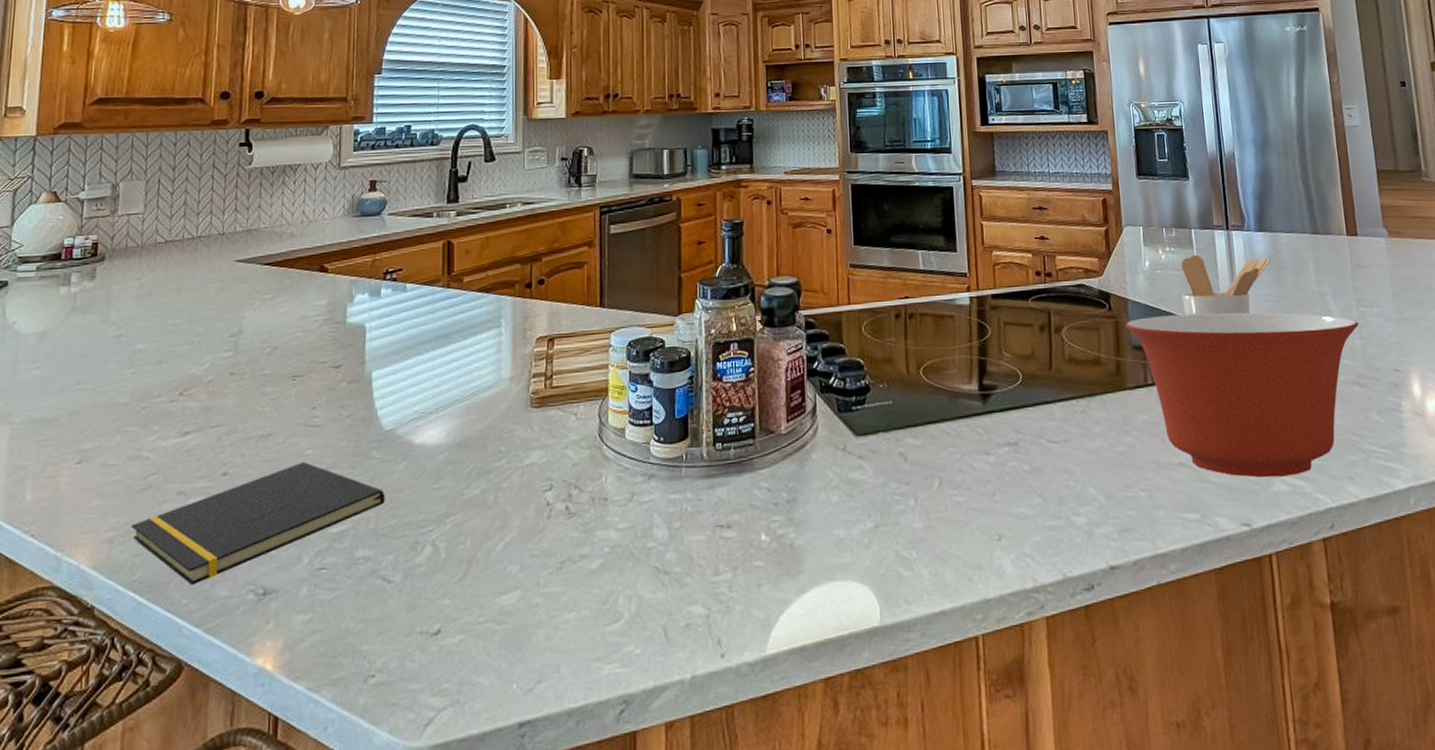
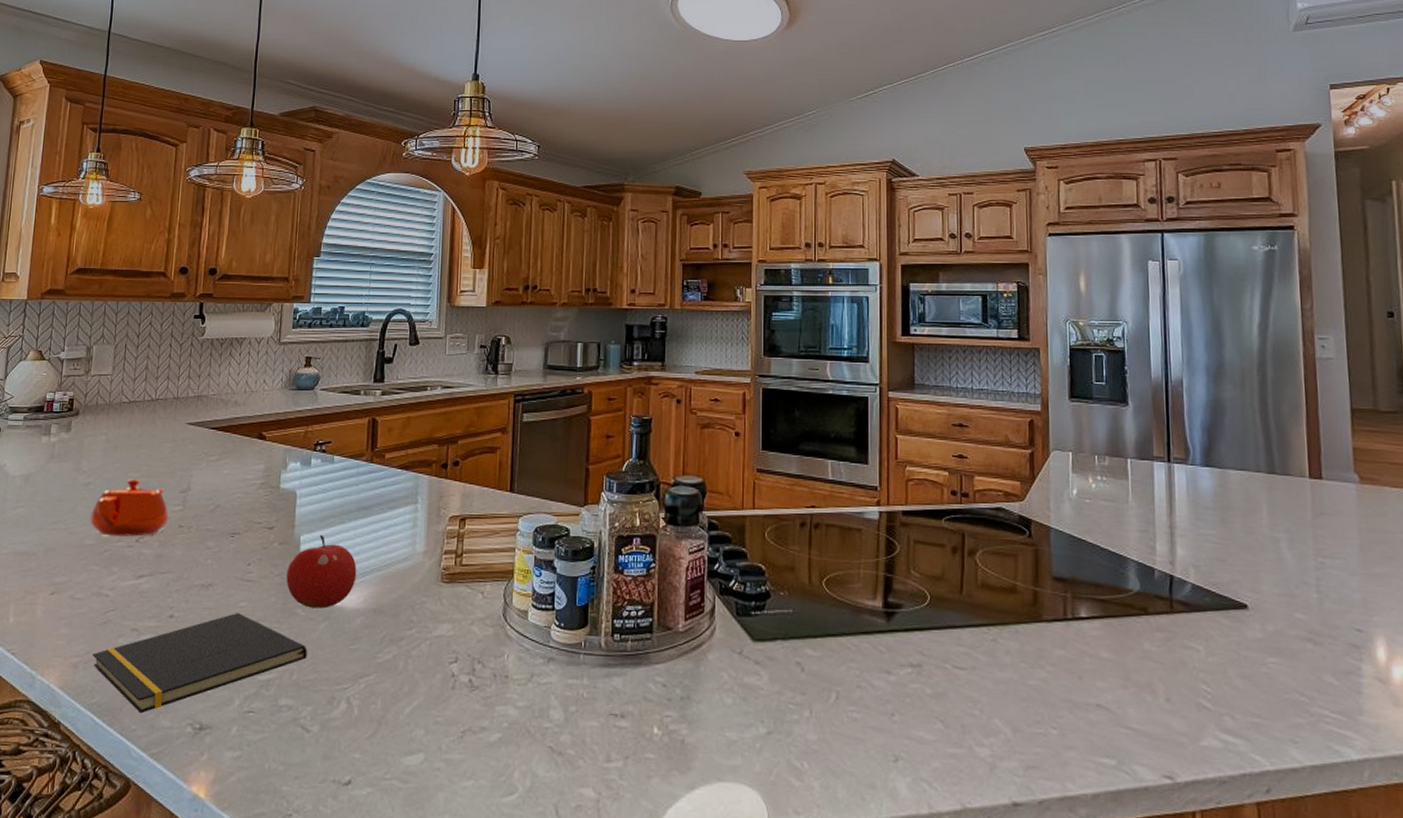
teapot: none [123,325,218,392] -> present [90,479,169,537]
fruit: none [358,370,437,449] -> present [286,535,357,609]
mixing bowl: present [1126,312,1359,478] -> none [1046,548,1317,732]
utensil holder: present [1181,255,1271,316] -> none [1111,487,1218,555]

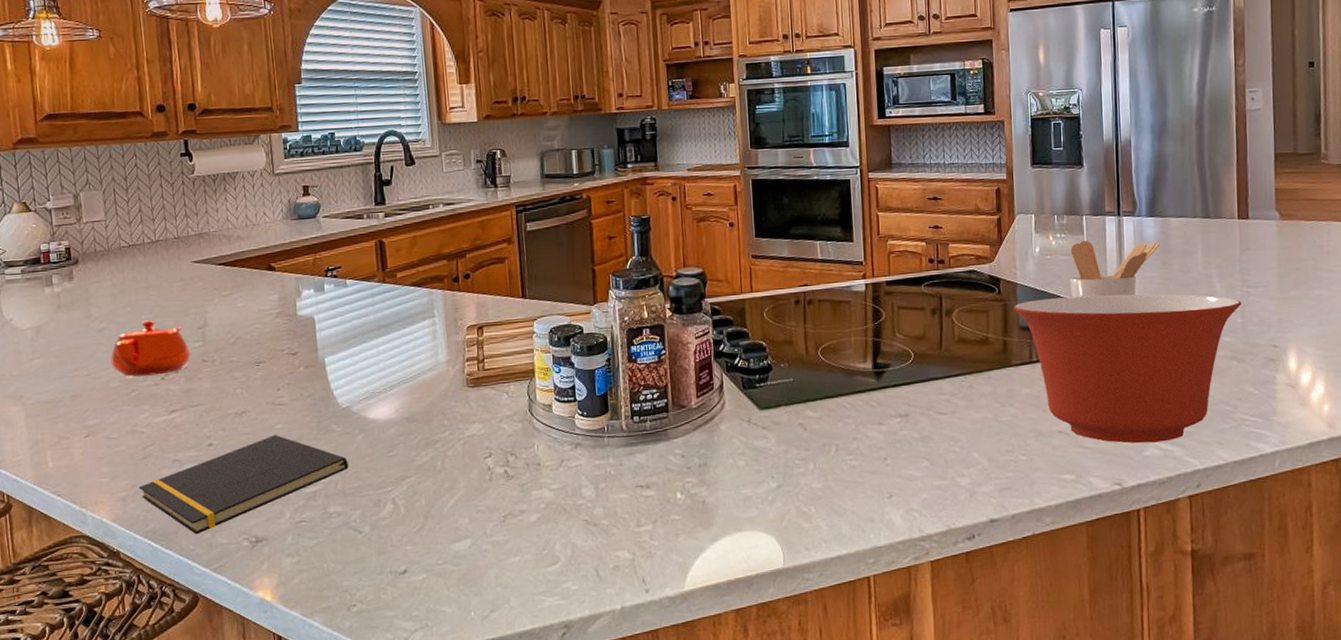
fruit: present [286,535,357,609] -> none [316,356,385,424]
mixing bowl: none [1046,548,1317,732] -> present [1014,294,1242,444]
utensil holder: none [1111,487,1218,555] -> present [1069,241,1160,298]

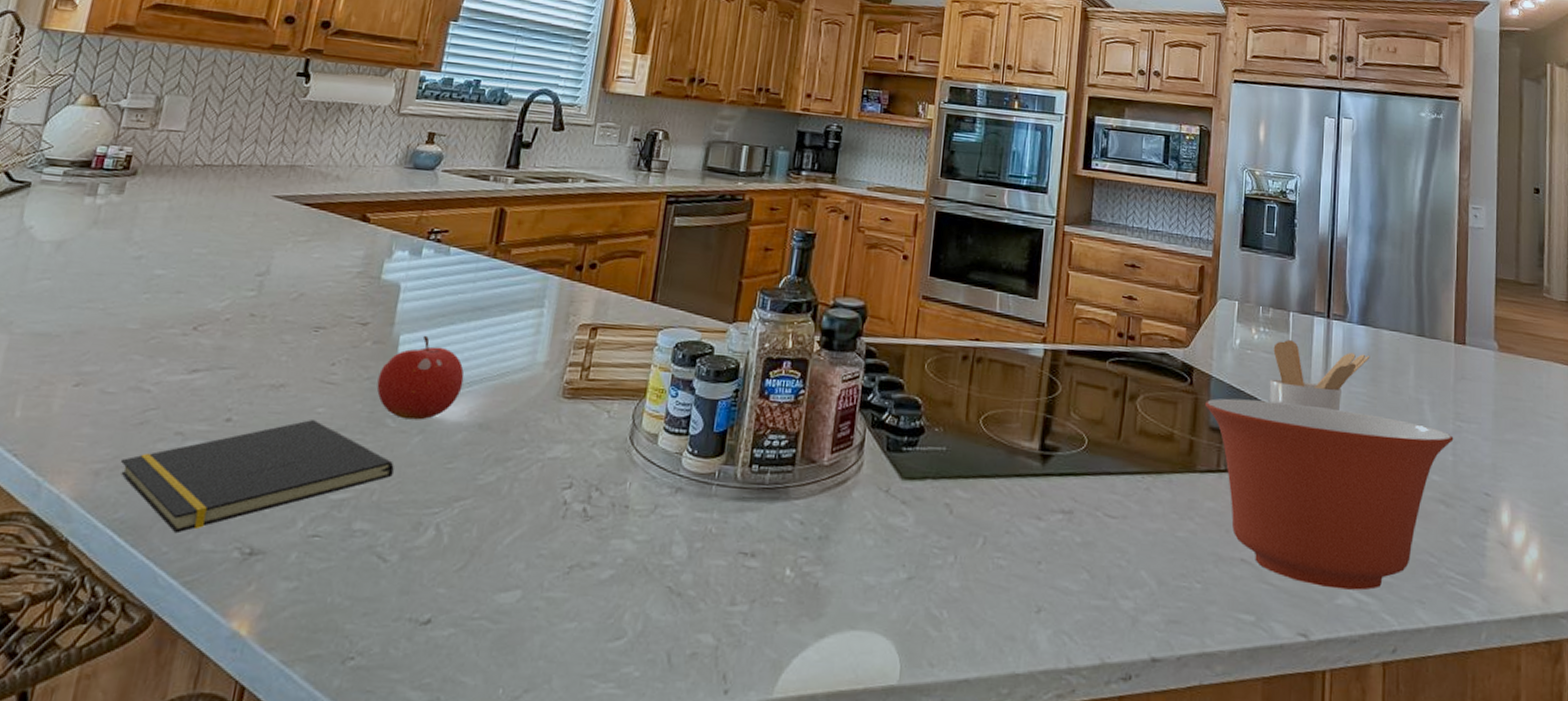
teapot: present [110,320,191,377] -> none [136,255,240,324]
fruit: none [316,356,385,424] -> present [376,336,465,420]

